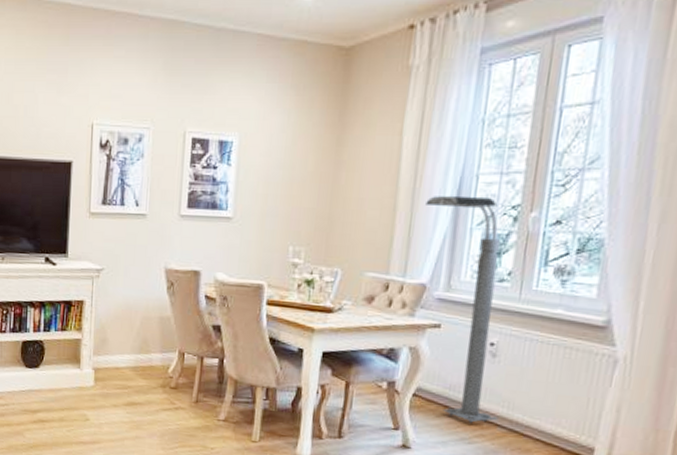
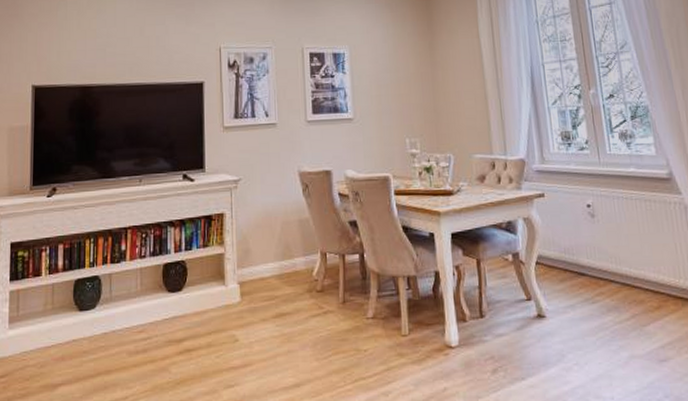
floor lamp: present [426,195,500,424] -> none [509,81,611,284]

